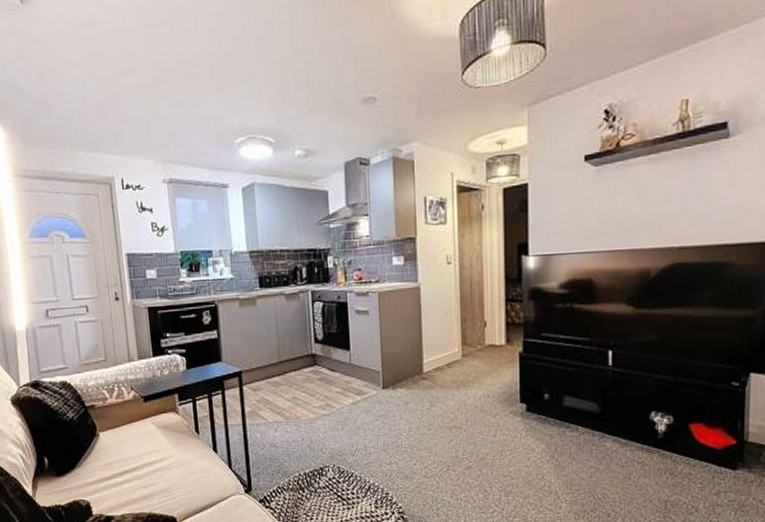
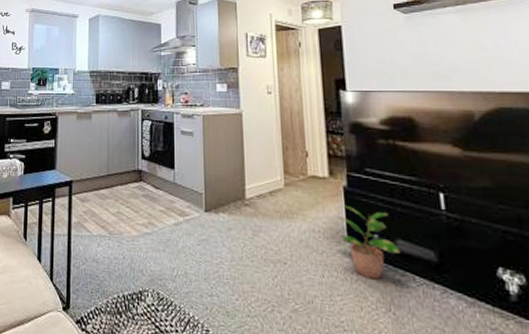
potted plant: none [512,369,568,434] -> present [337,204,401,280]

